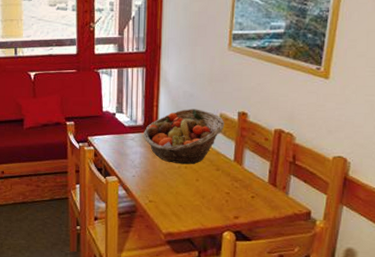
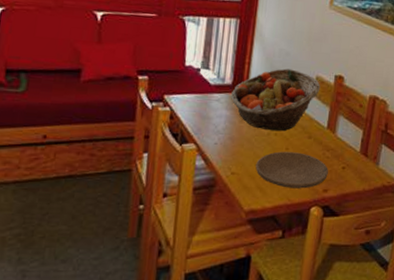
plate: none [170,182,238,215] -> present [255,151,328,189]

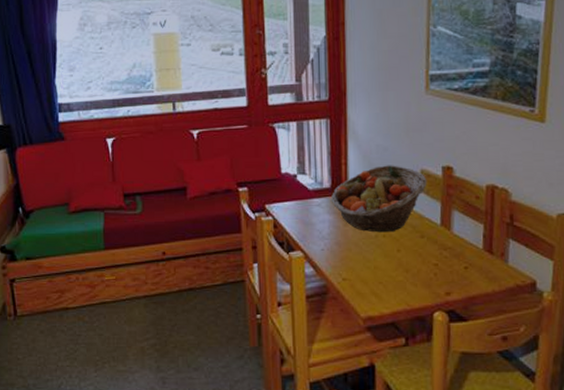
plate: present [255,151,328,189] -> none [367,254,449,293]

